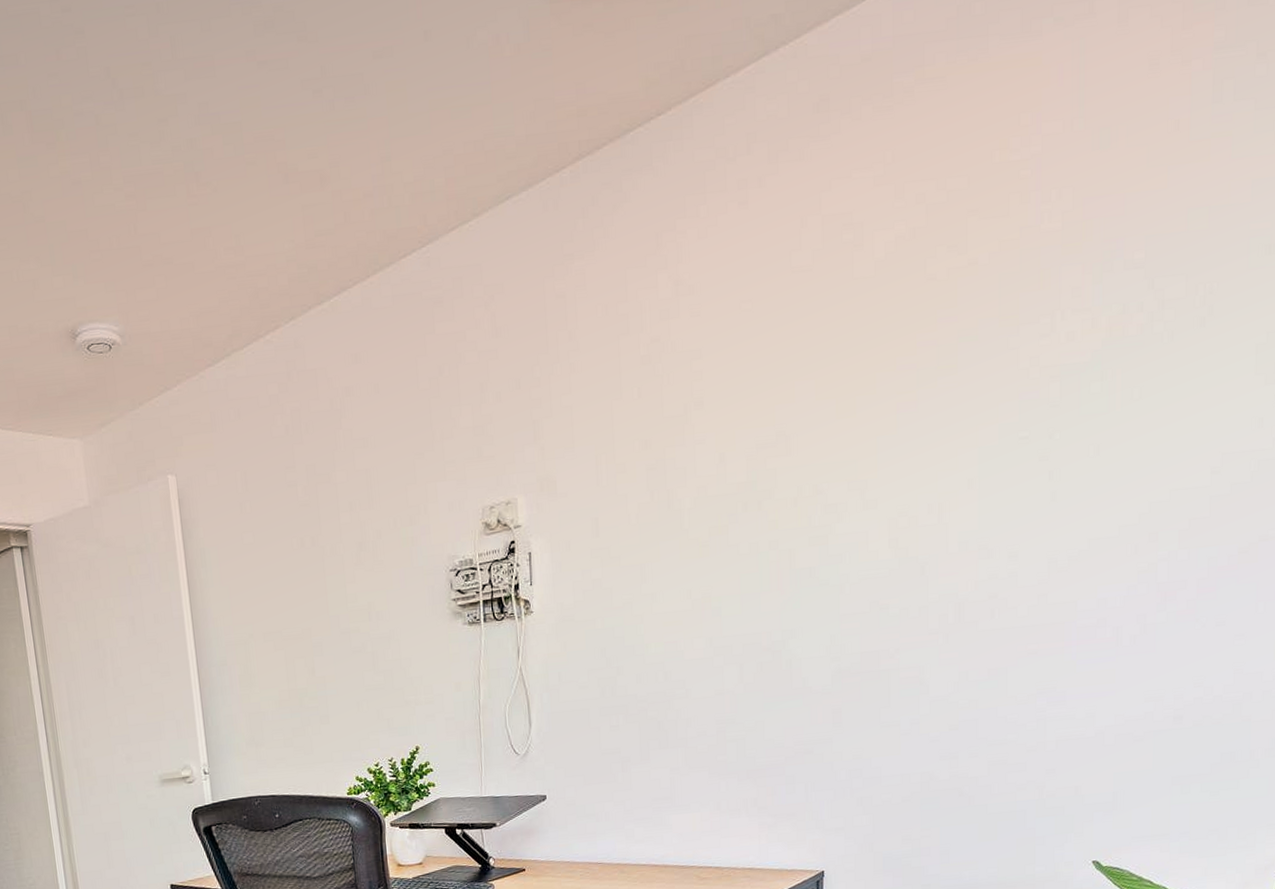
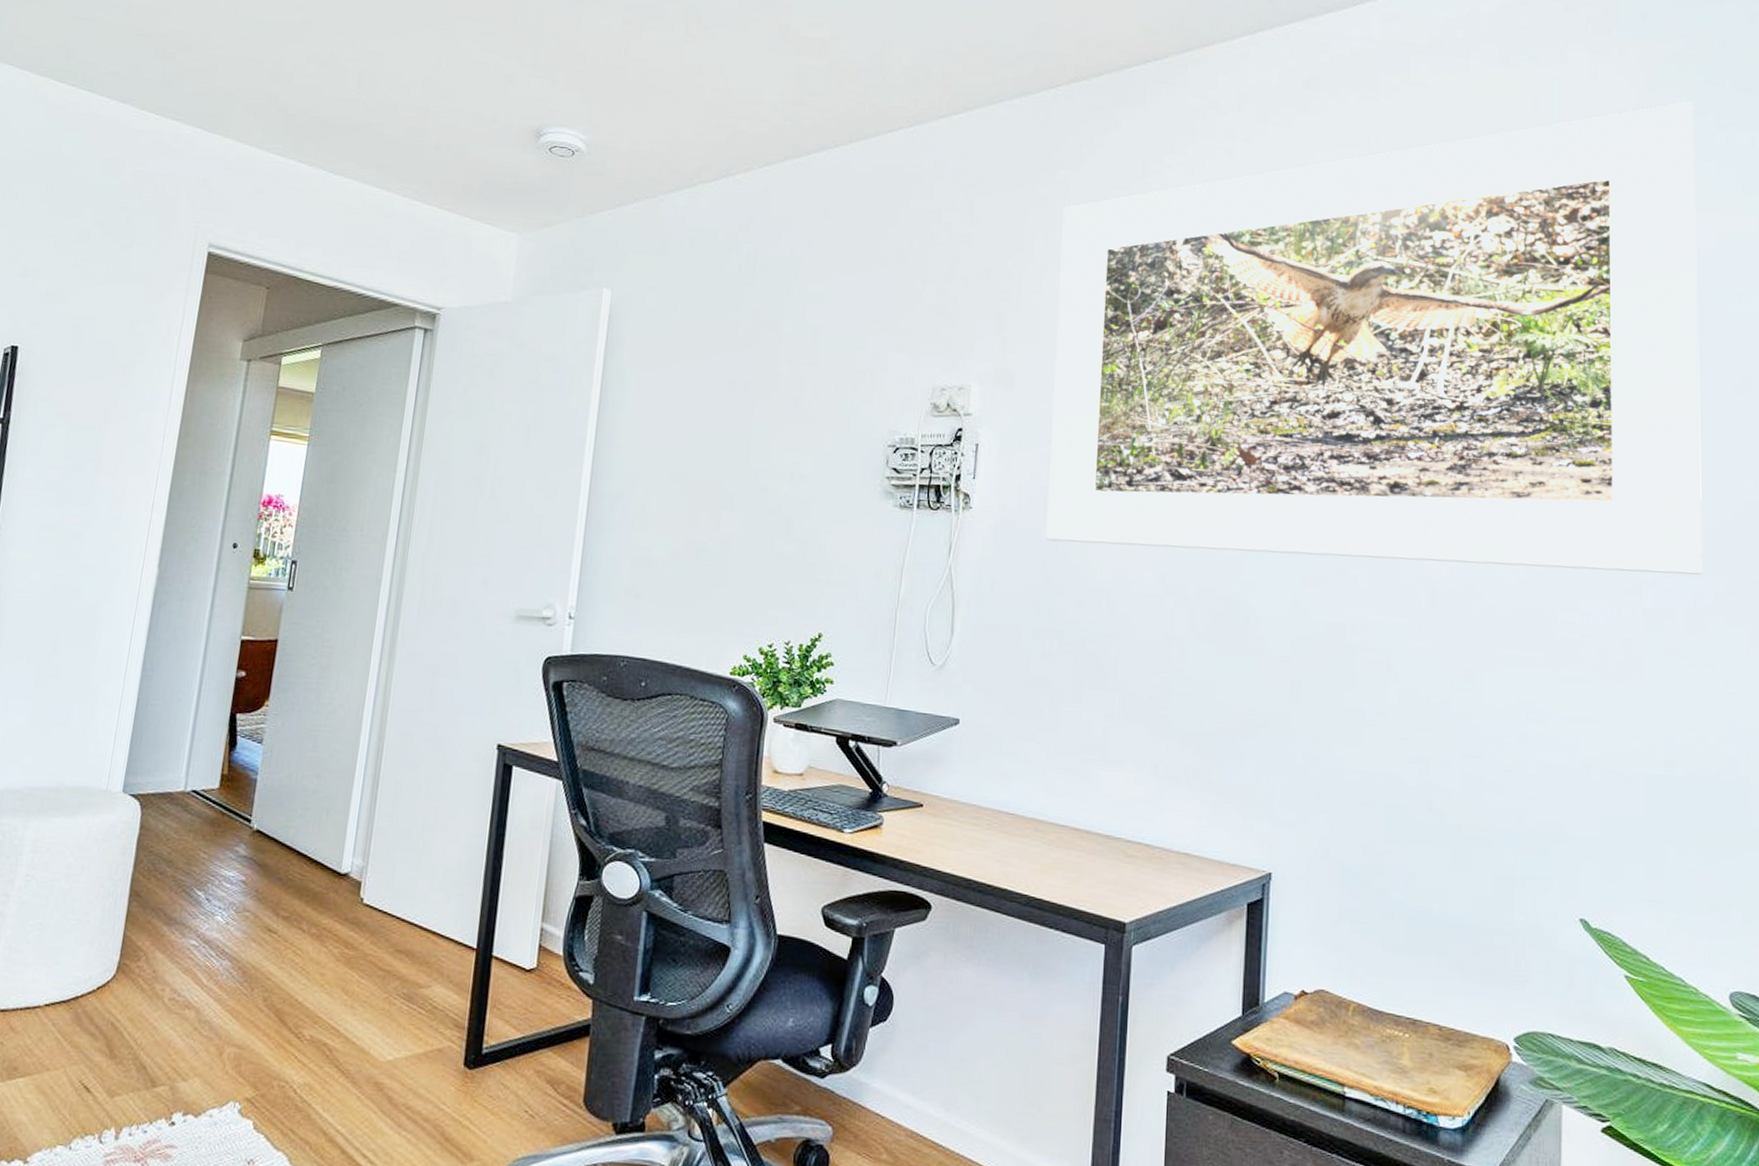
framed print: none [583,32,1233,628] -> present [1045,101,1703,575]

